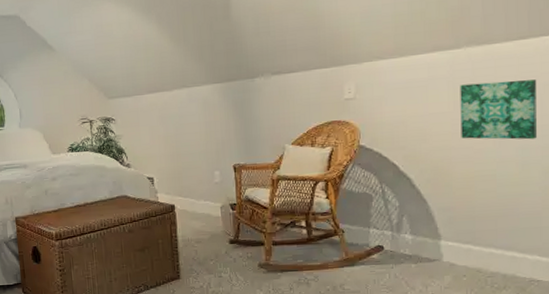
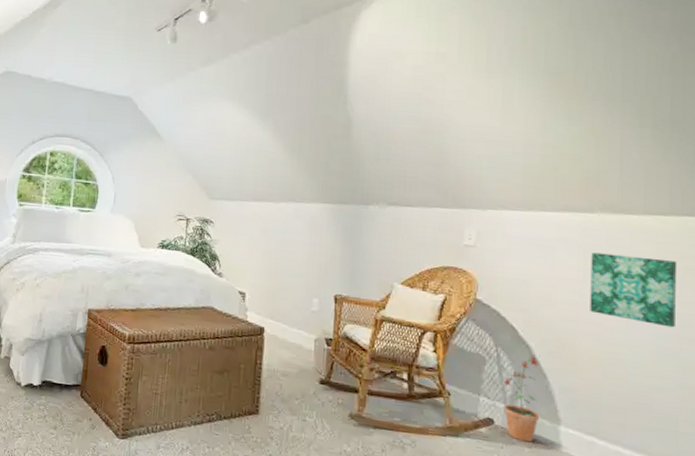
potted plant: none [389,186,423,260] -> present [503,355,540,443]

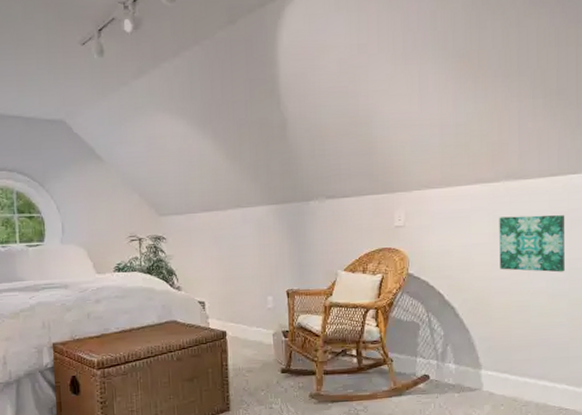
potted plant: present [503,355,540,443] -> none [434,315,465,389]

